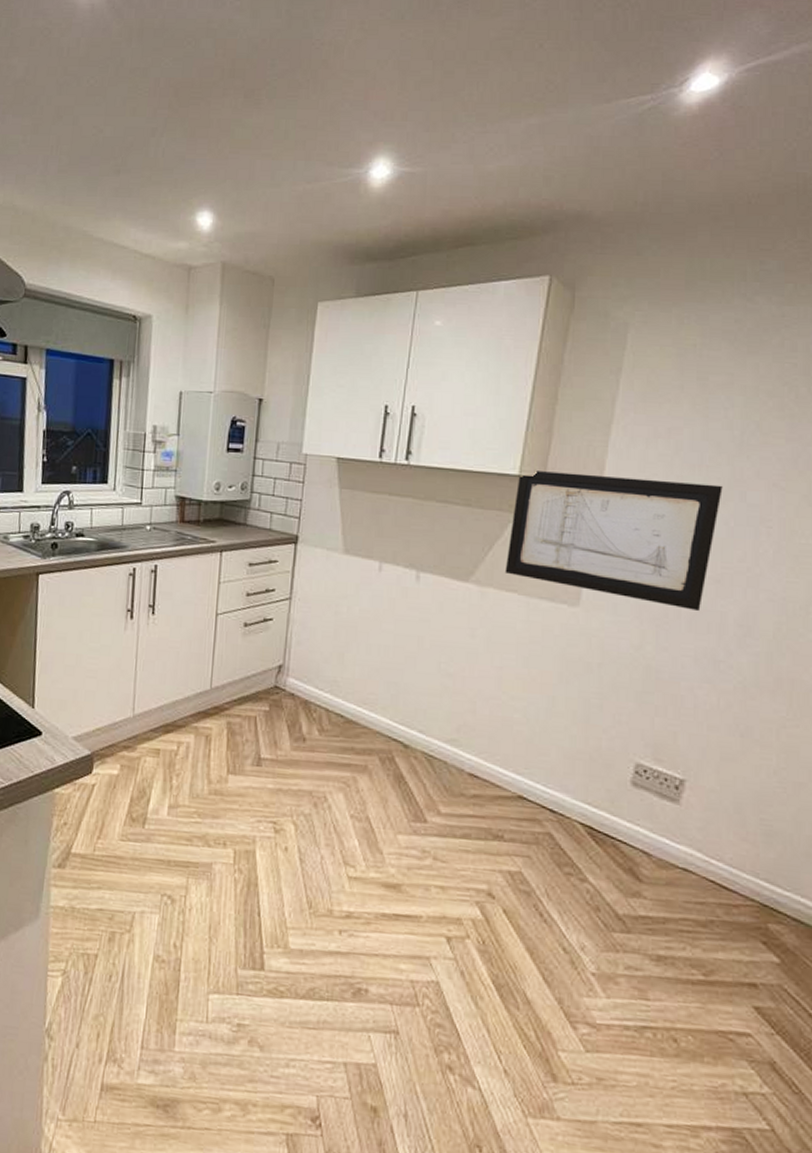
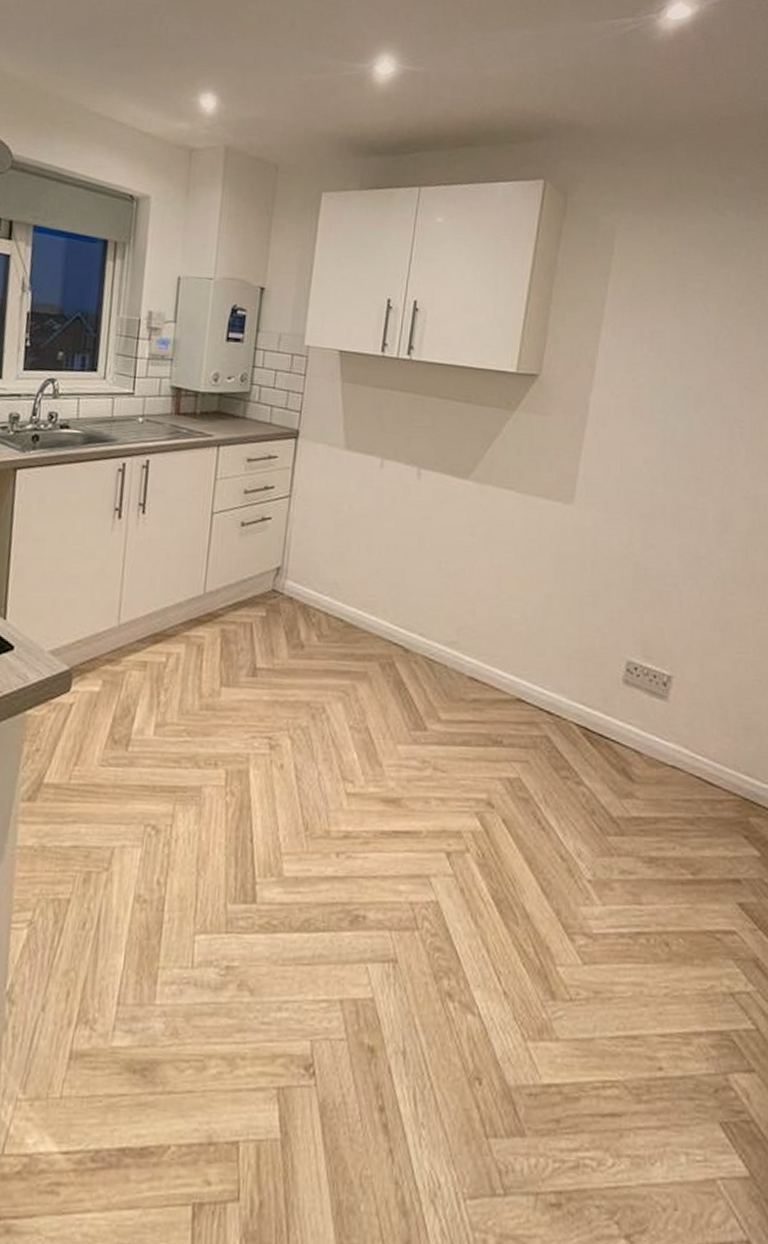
wall art: present [504,471,723,612] -> none [503,369,701,509]

